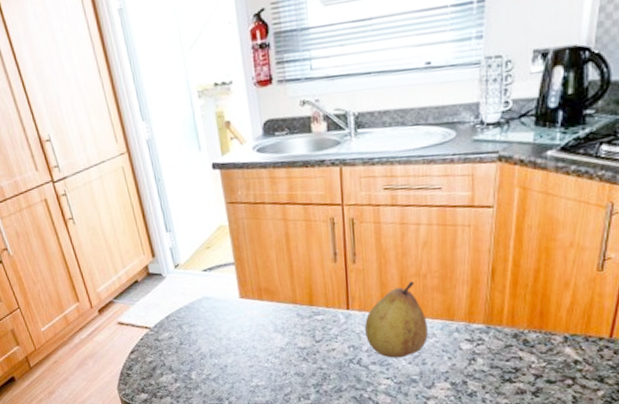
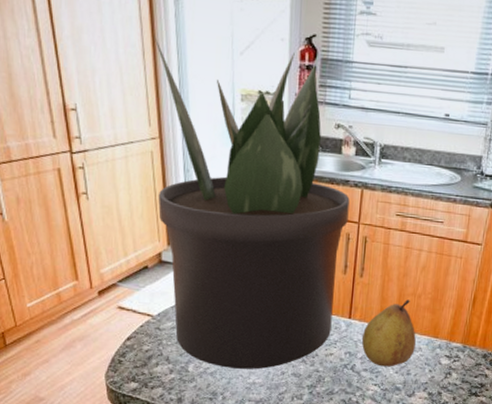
planter: none [105,34,330,373] -> present [154,35,350,370]

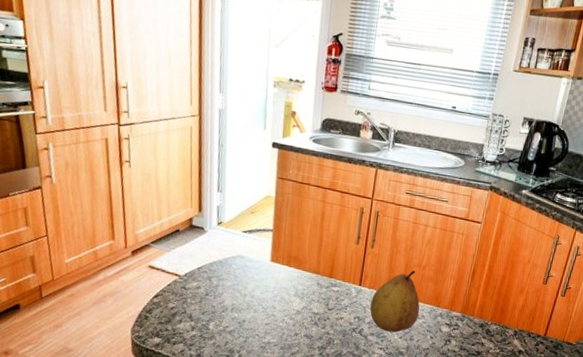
planter: present [154,35,350,370] -> none [193,27,365,330]

